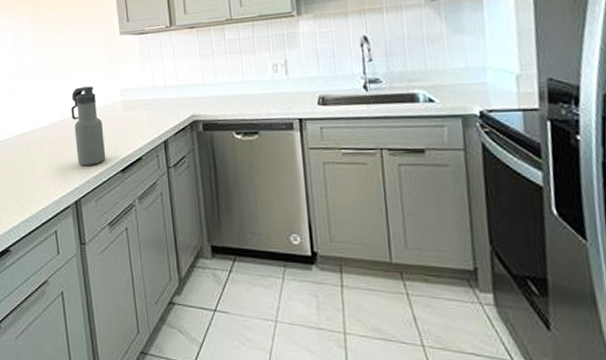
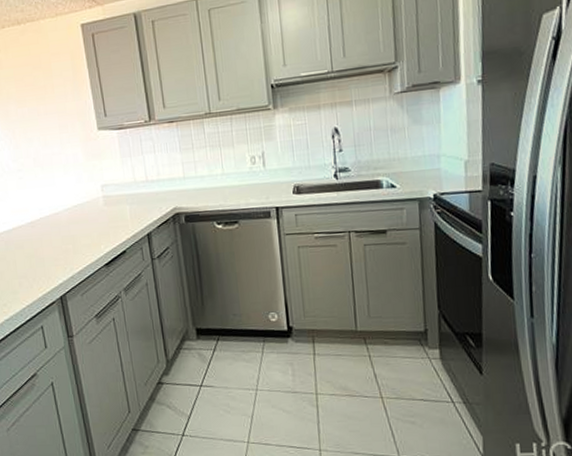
water bottle: present [71,86,106,166] -> none [50,183,90,262]

